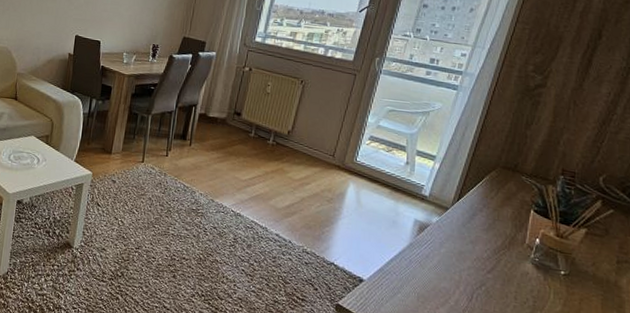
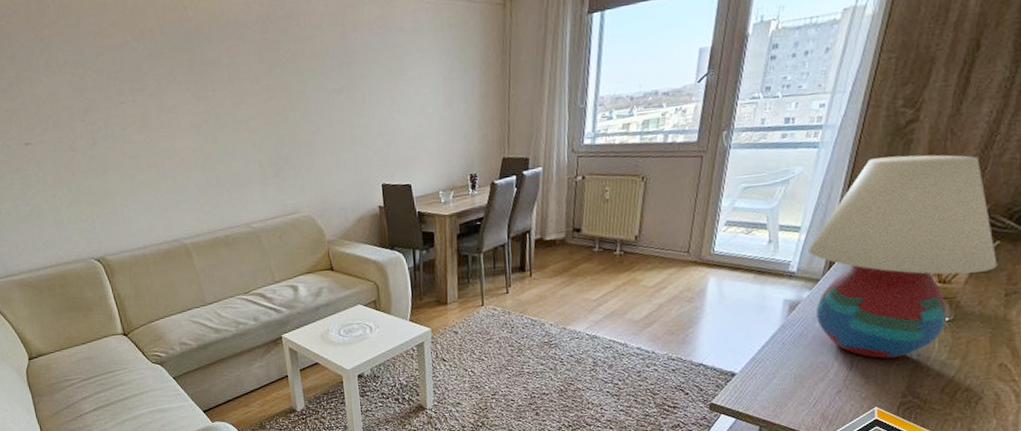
table lamp: none [440,110,611,300] -> present [808,154,997,359]

